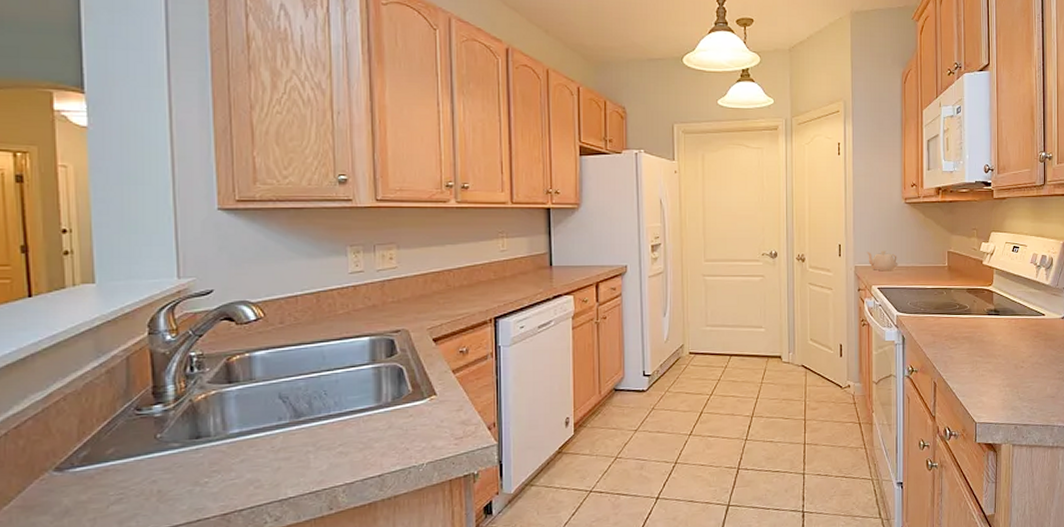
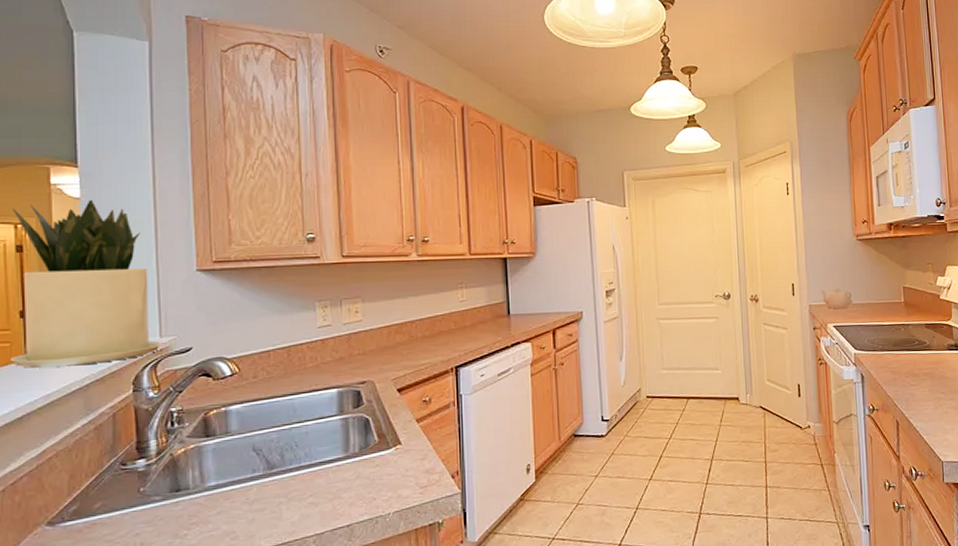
planter: none [10,130,180,307] -> present [9,200,162,368]

